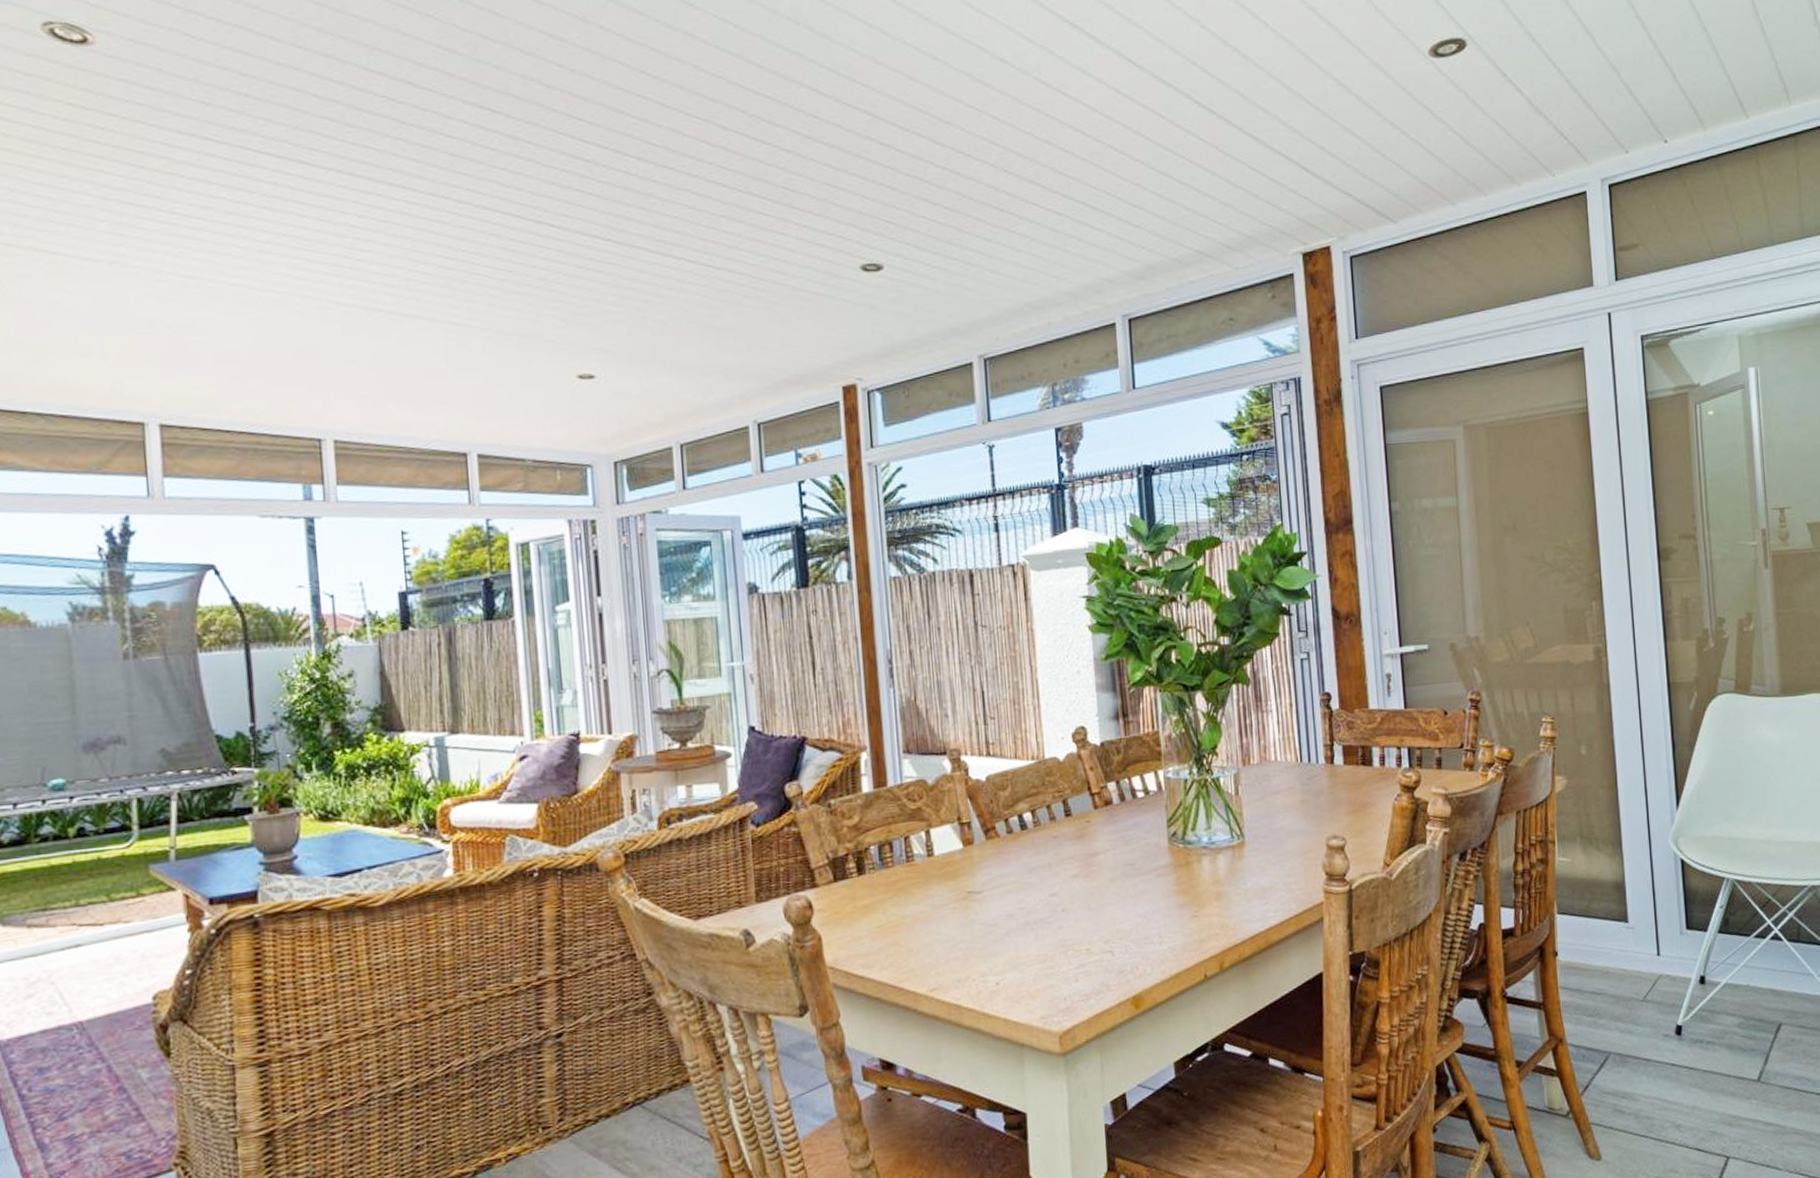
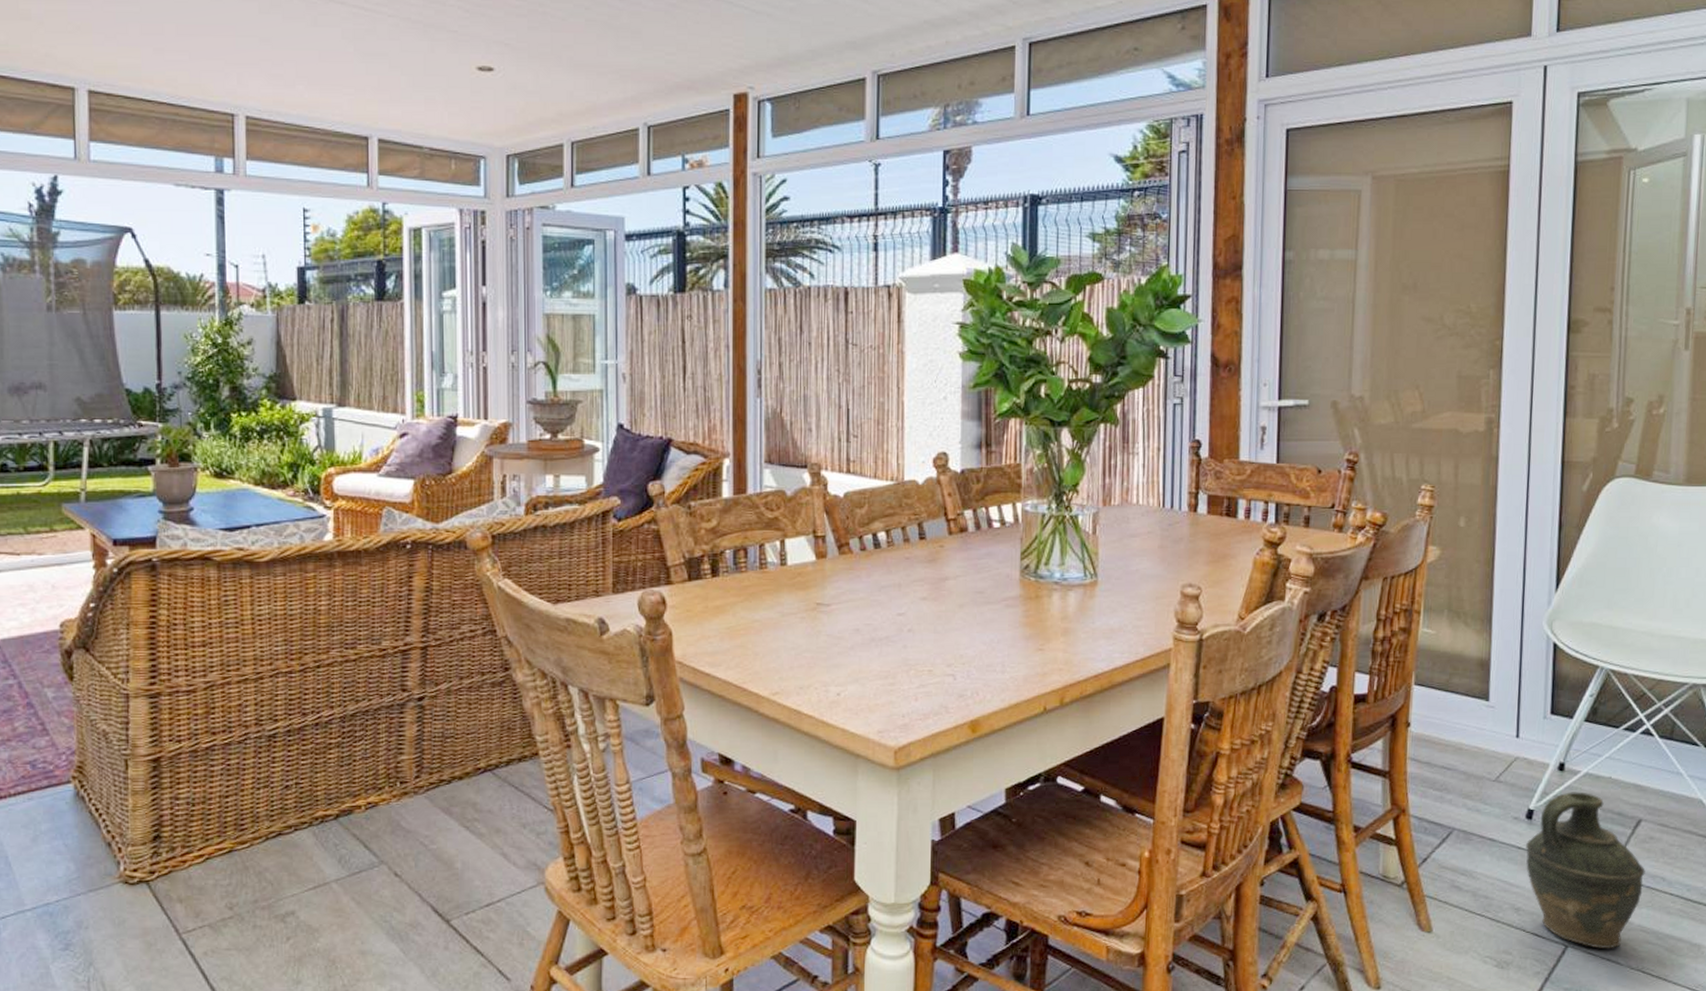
ceramic jug: none [1679,1002,1791,1156] -> present [1526,792,1646,949]

